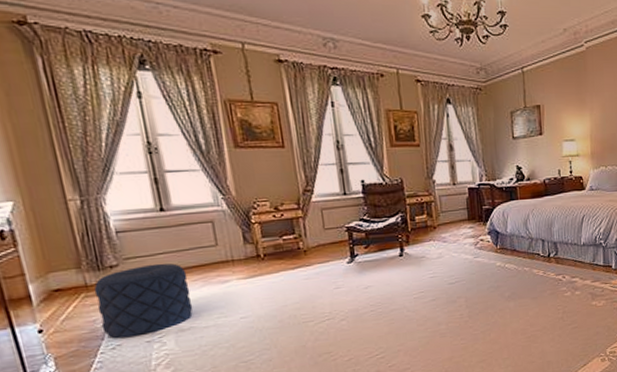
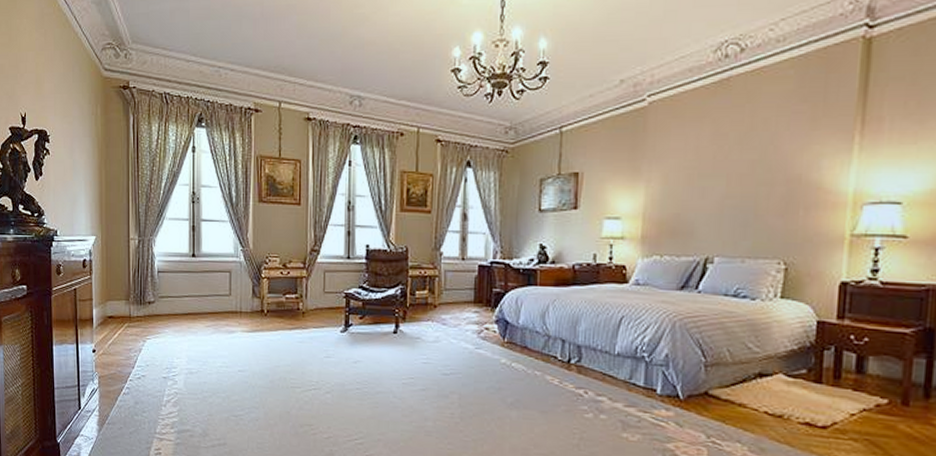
pouf: present [94,263,193,339] -> none [134,305,203,371]

